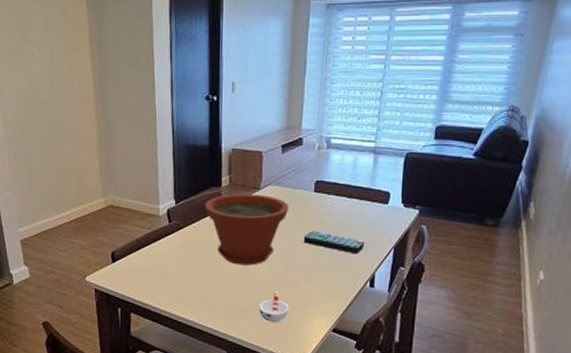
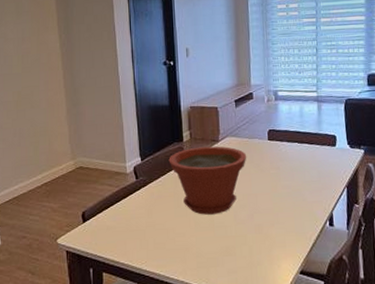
cup: present [259,291,289,323] -> none [227,238,257,270]
remote control: present [303,231,364,255] -> none [263,176,319,196]

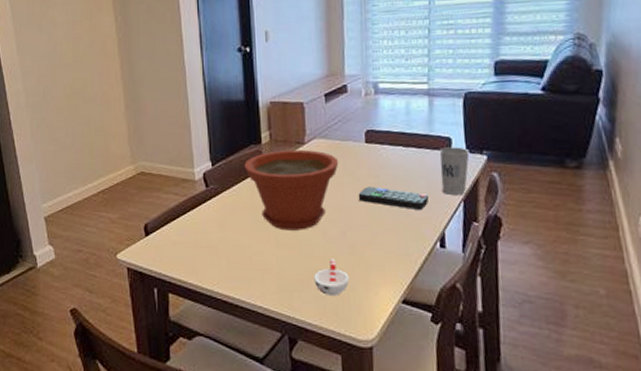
cup: none [227,238,257,270] -> present [314,258,349,297]
remote control: none [263,176,319,196] -> present [358,186,428,211]
cup: none [327,143,350,183] -> present [440,147,470,196]

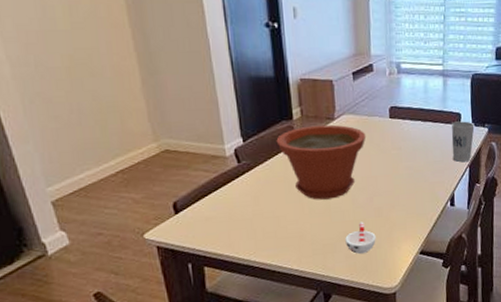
remote control: present [358,186,428,211] -> none [383,157,442,176]

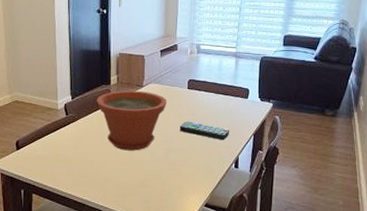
cup: present [345,222,376,255] -> none [143,172,168,200]
remote control: none [383,157,442,176] -> present [179,121,229,141]
cup: present [451,121,475,163] -> none [239,96,261,131]

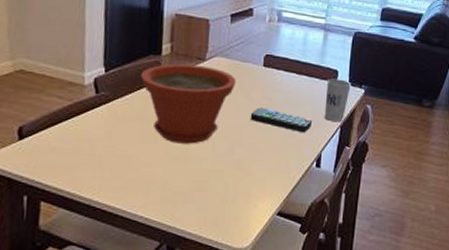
cup: none [239,96,261,131] -> present [324,78,351,123]

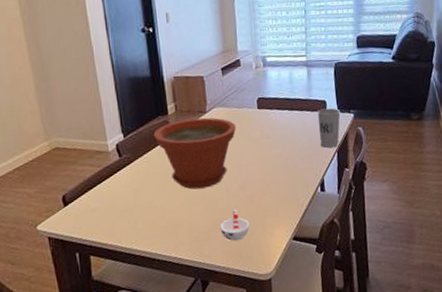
cup: none [198,172,232,208] -> present [220,209,250,242]
remote control: present [250,107,312,133] -> none [253,145,310,163]

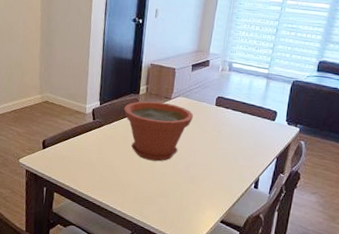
cup: present [220,209,250,242] -> none [161,184,186,211]
cup: present [318,108,341,148] -> none [263,118,288,154]

